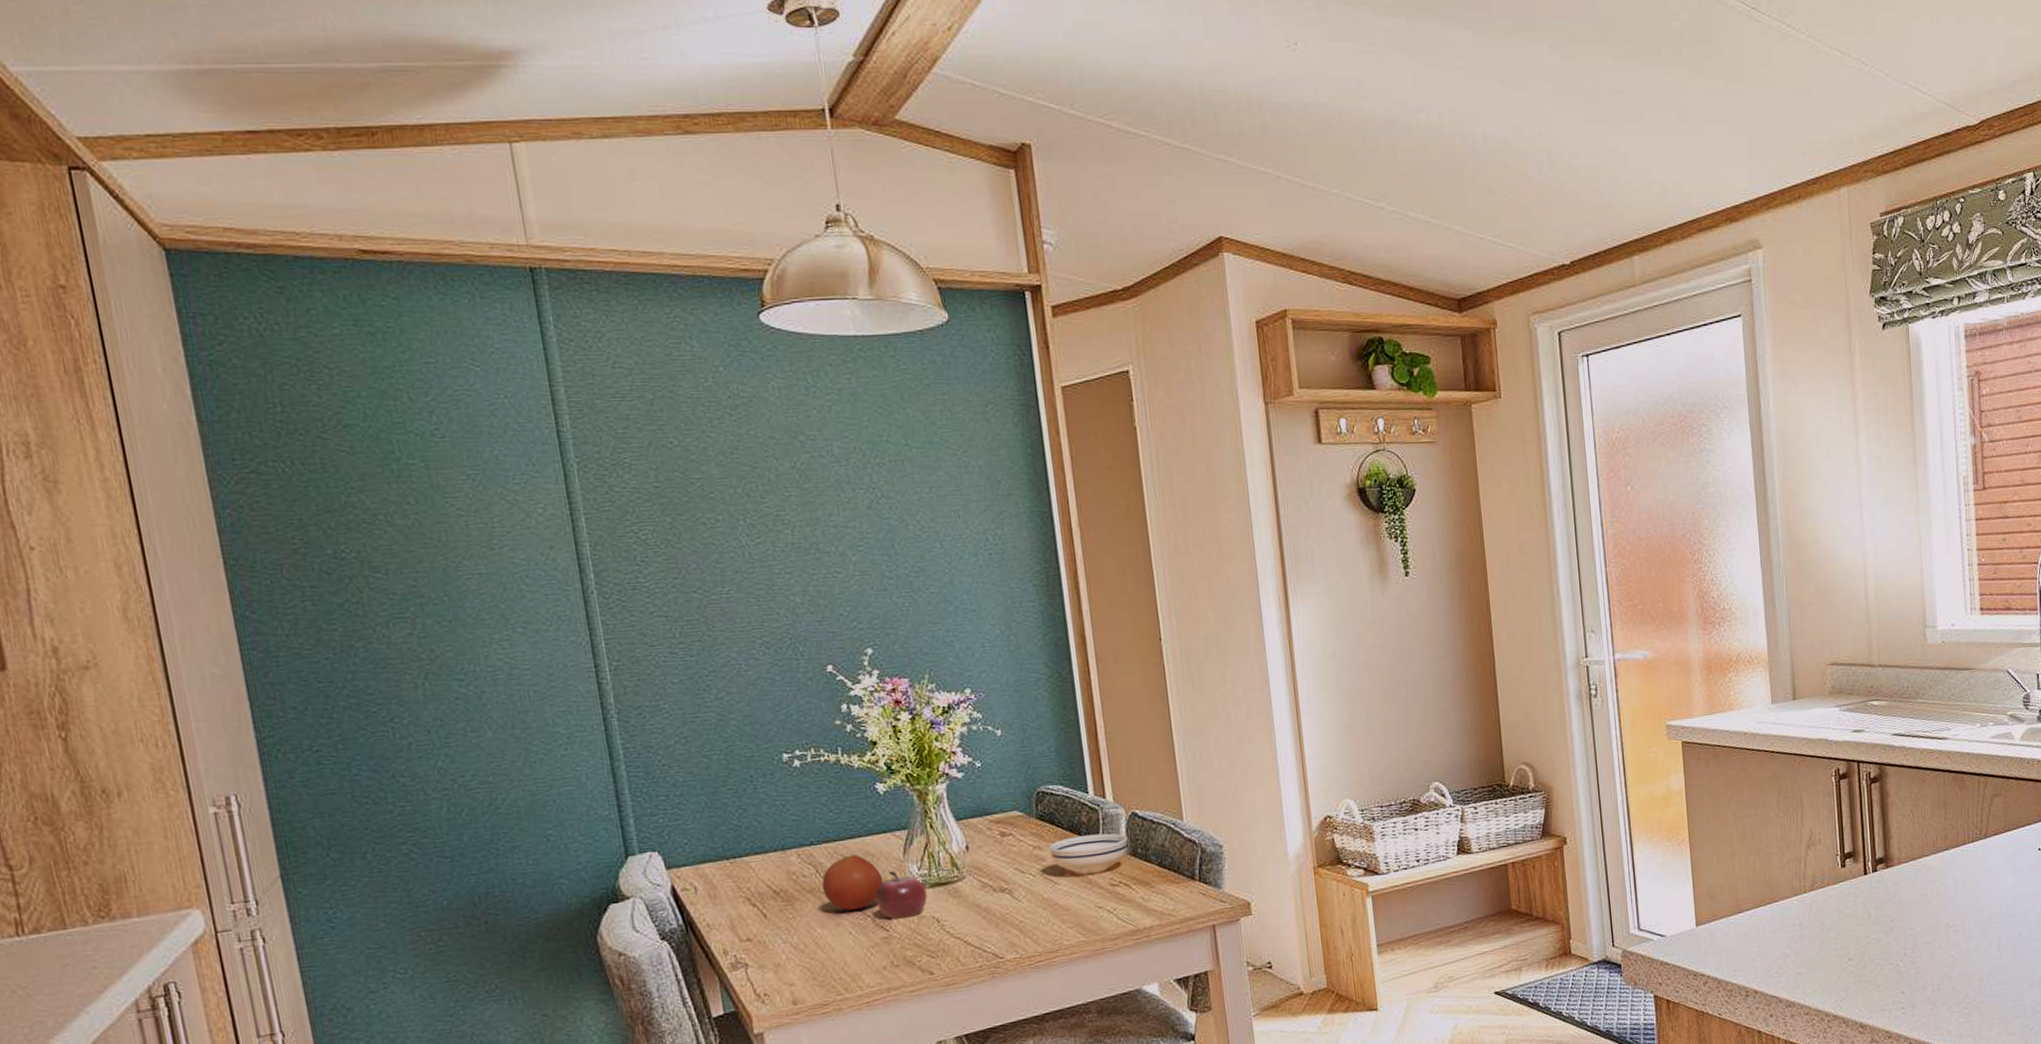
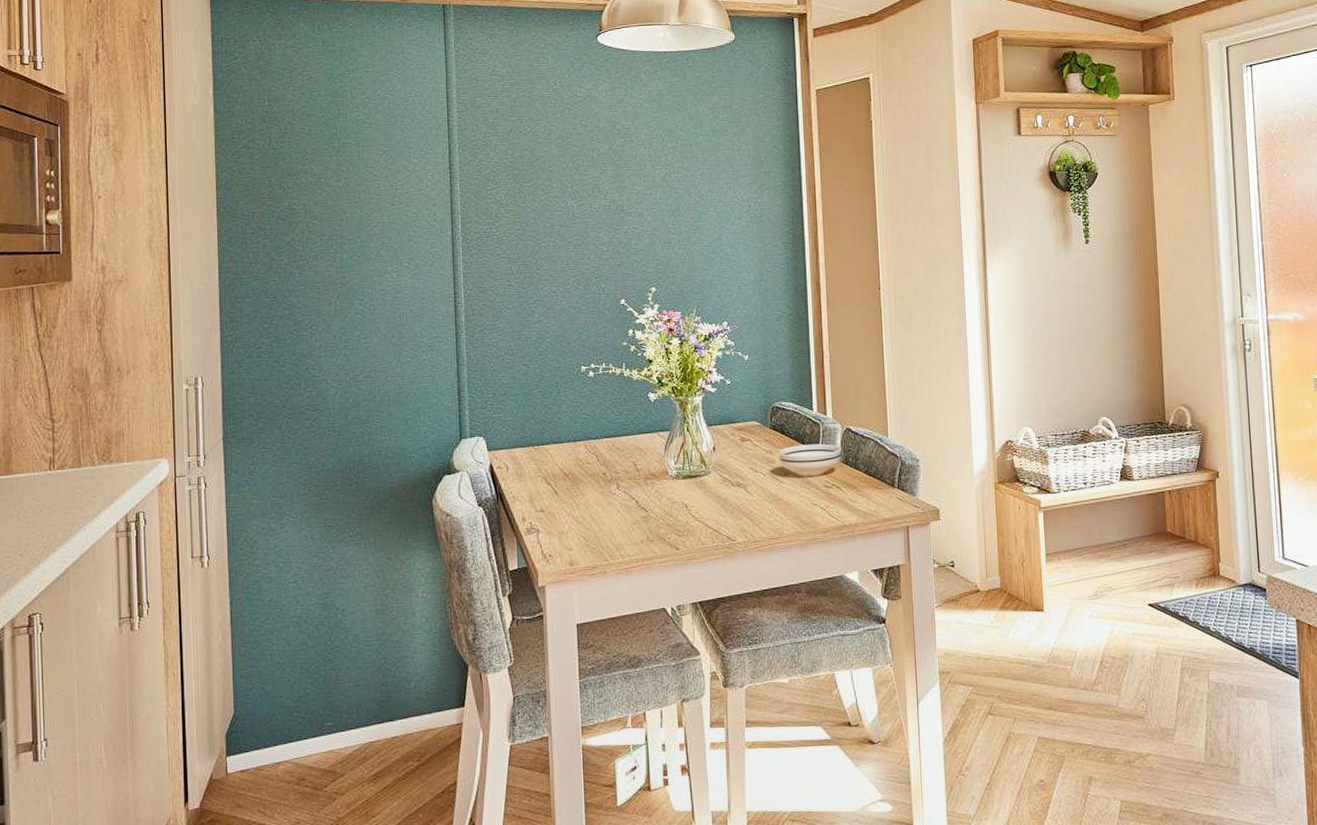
fruit: present [821,854,884,911] -> none [600,448,647,493]
fruit: present [875,871,928,919] -> none [640,463,680,502]

